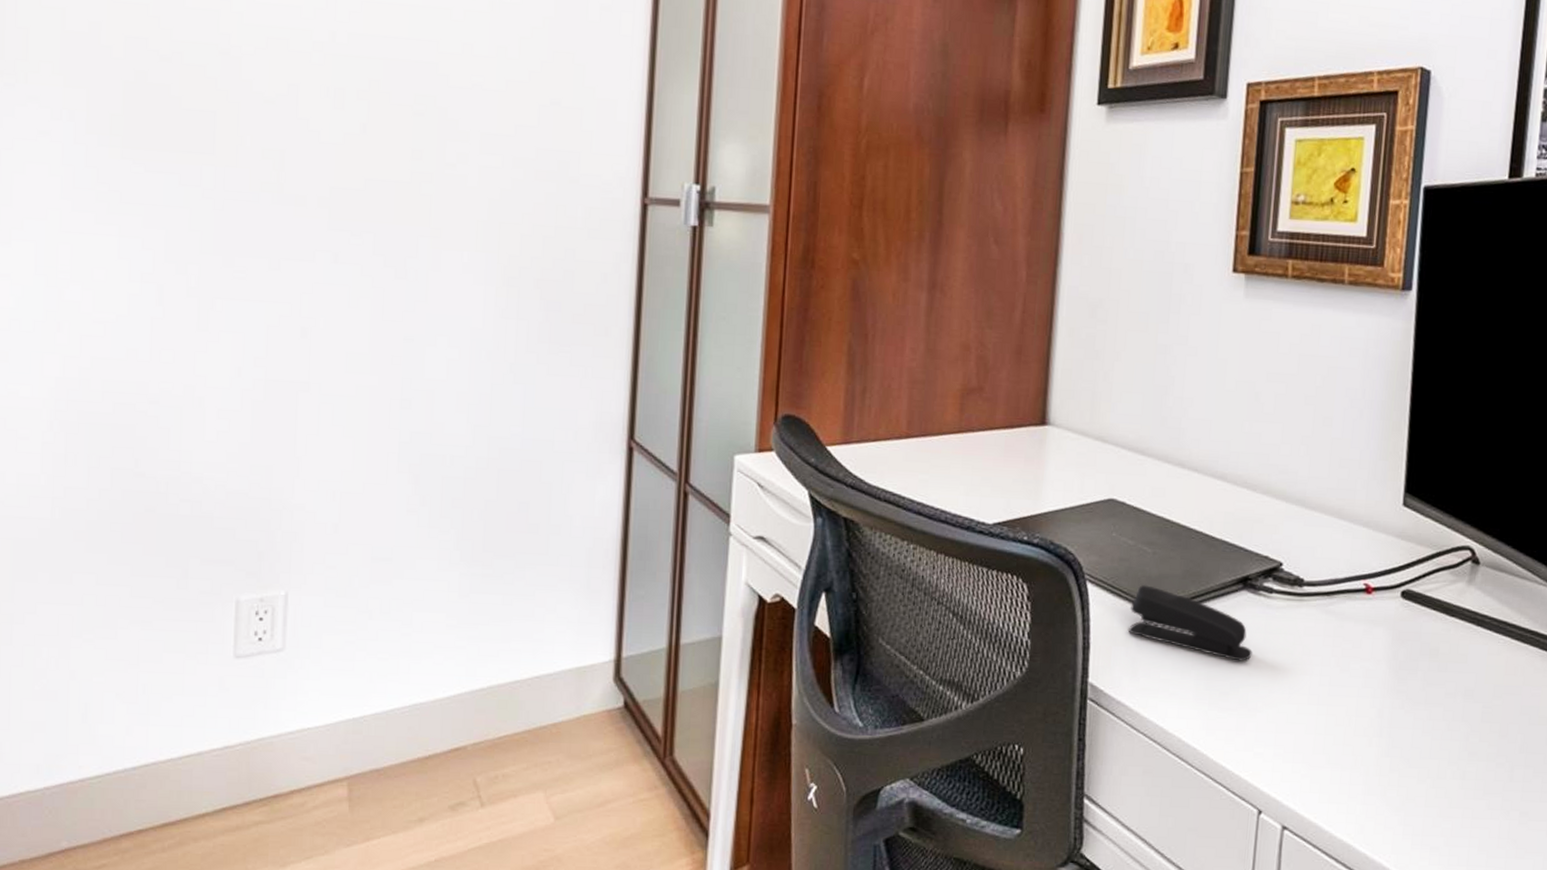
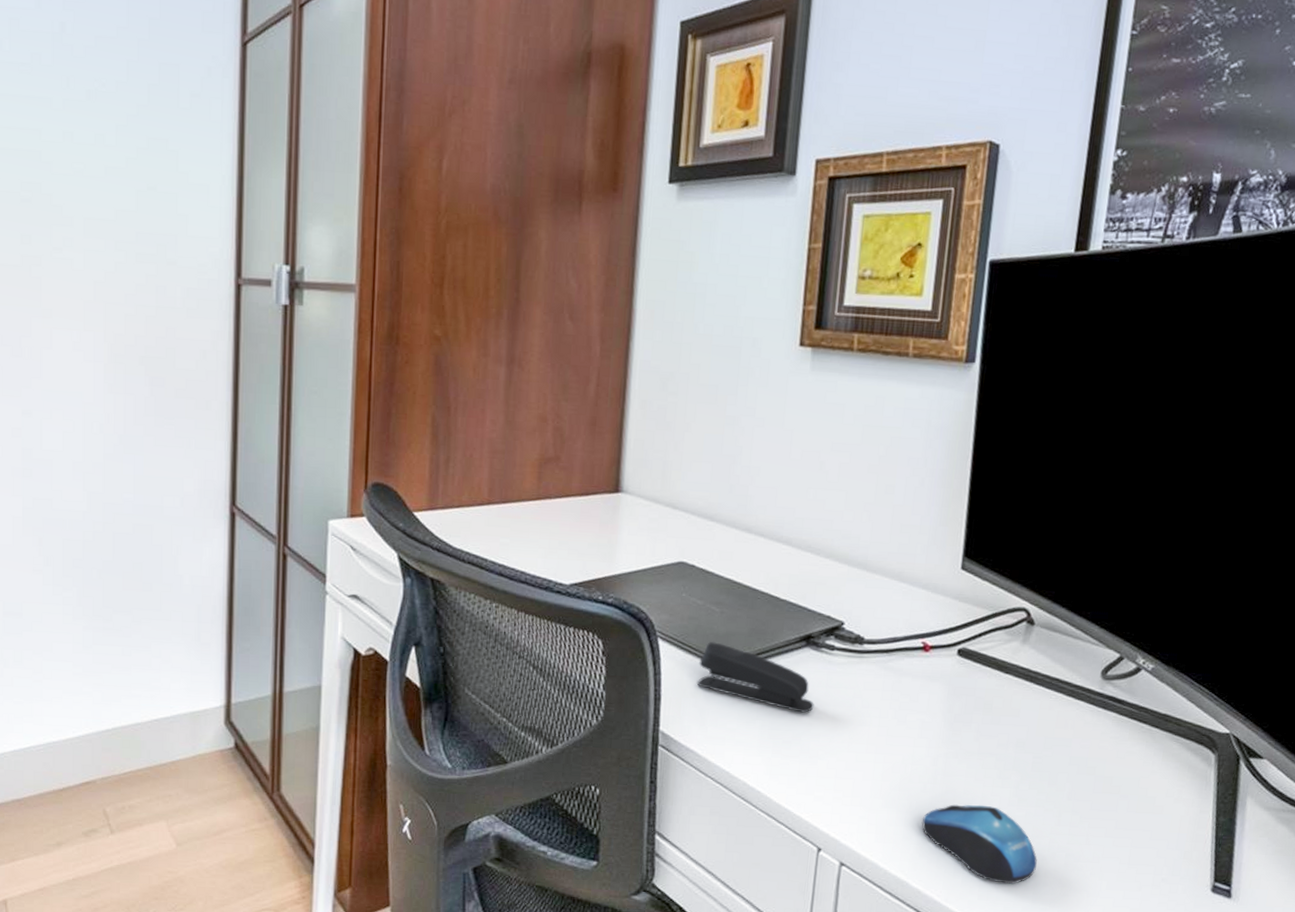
computer mouse: none [1368,759,1490,846] -> present [922,804,1037,884]

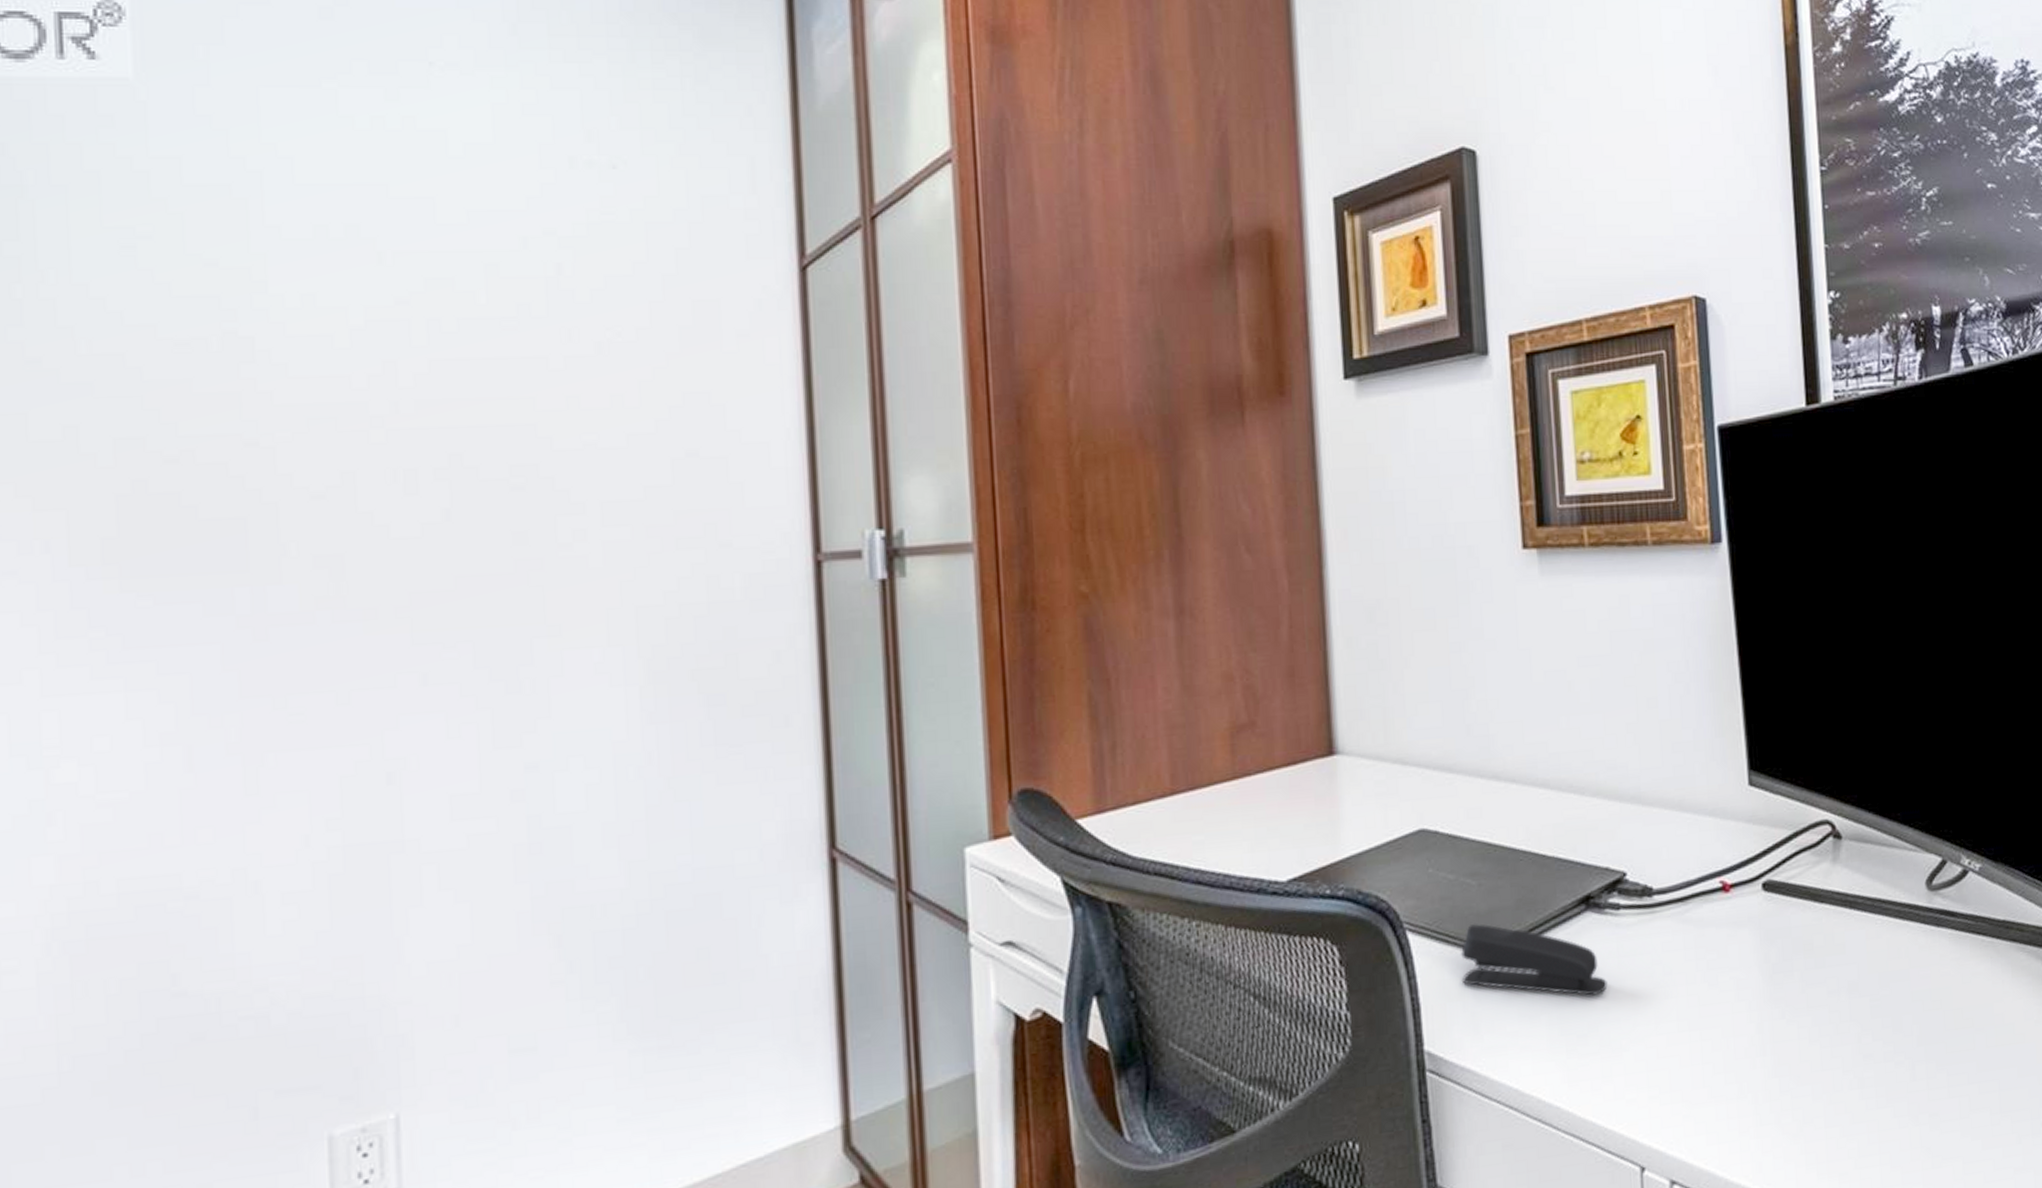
computer mouse: present [922,804,1037,884] -> none [1758,1071,1899,1168]

